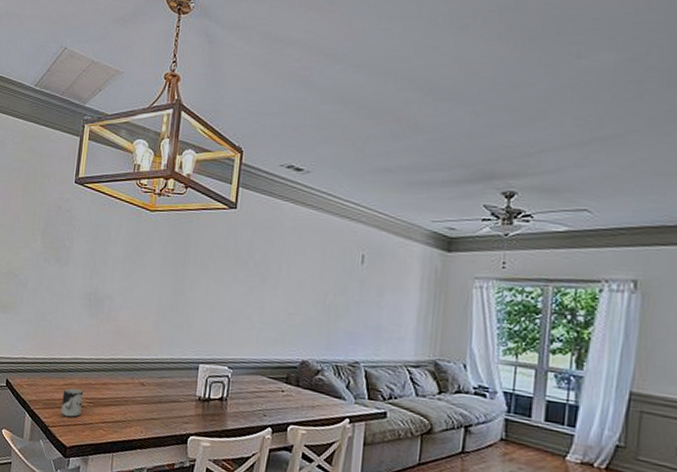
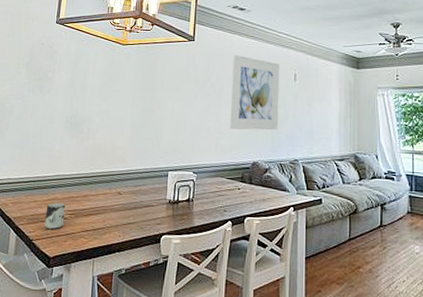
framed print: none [275,227,344,324] -> present [230,54,280,130]

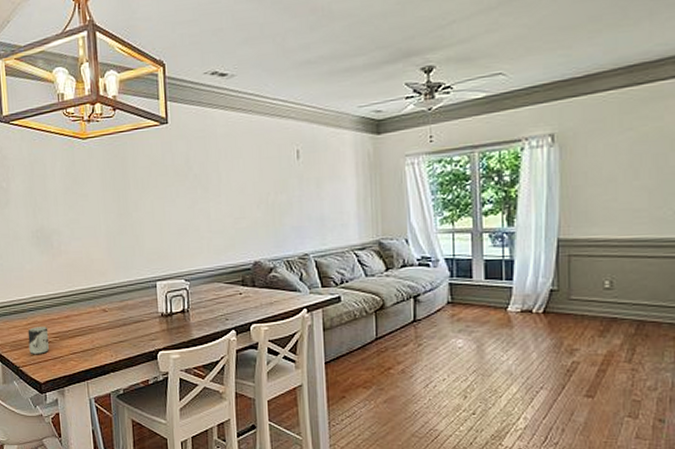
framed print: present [230,54,280,130] -> none [217,134,281,227]

